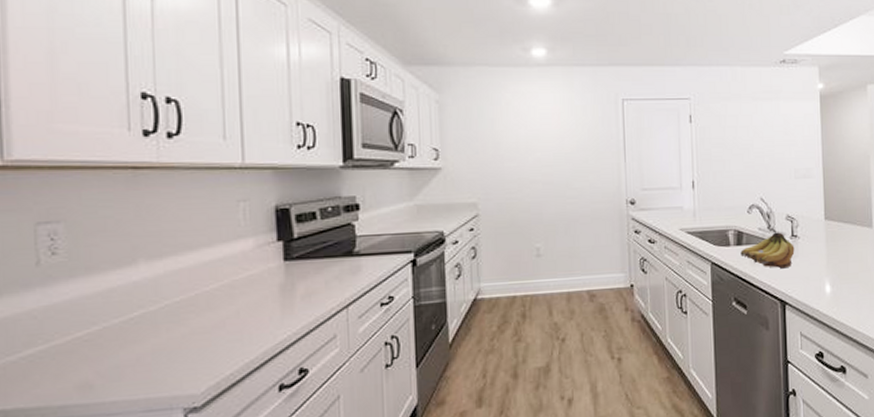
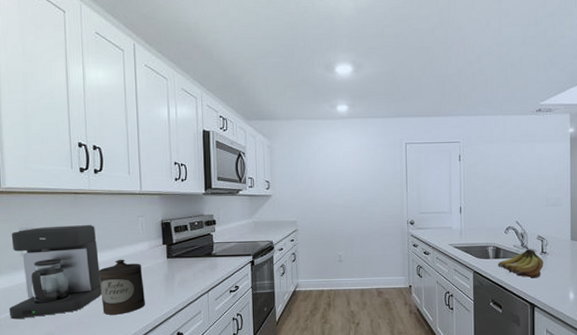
coffee maker: none [13,215,177,367] -> present [9,225,102,320]
canister: none [171,264,248,350] -> present [98,259,145,315]

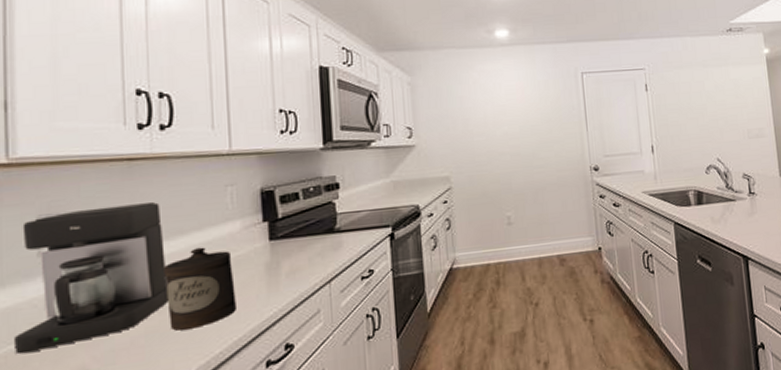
fruit: present [498,249,544,278] -> none [701,190,753,225]

